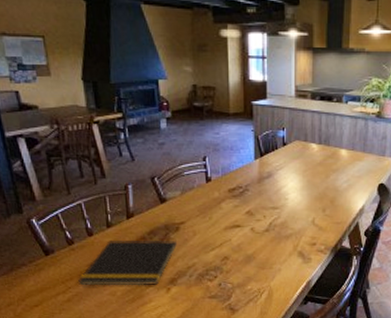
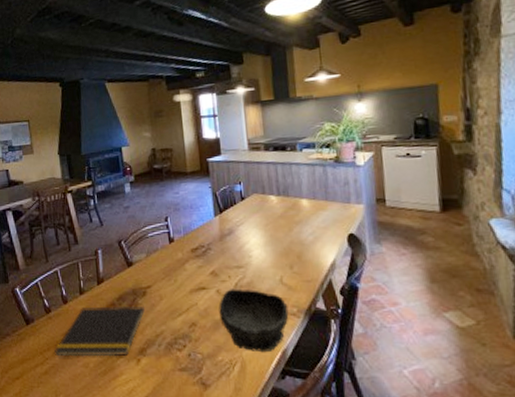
bowl: none [252,227,317,283] -> present [218,289,289,353]

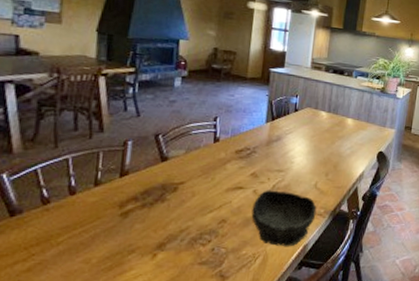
notepad: present [55,307,145,357] -> none [46,200,172,252]

